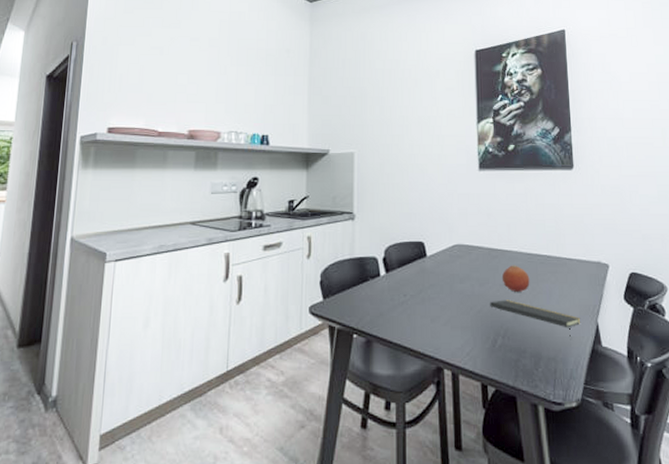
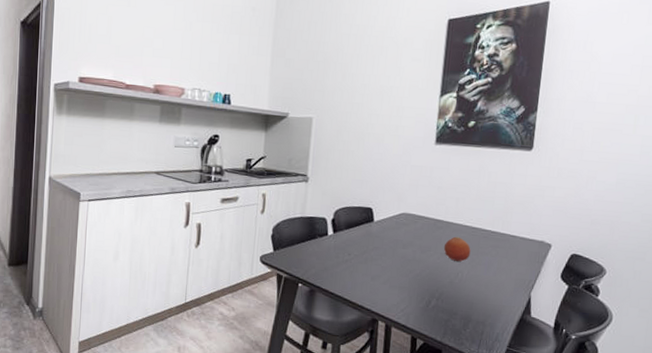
notepad: present [490,300,581,339] -> none [429,267,515,307]

